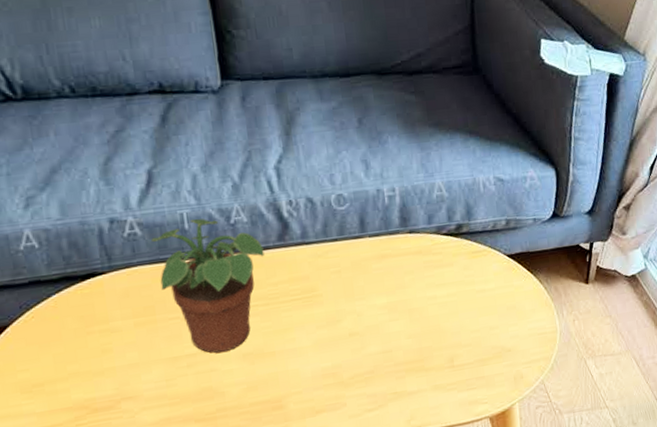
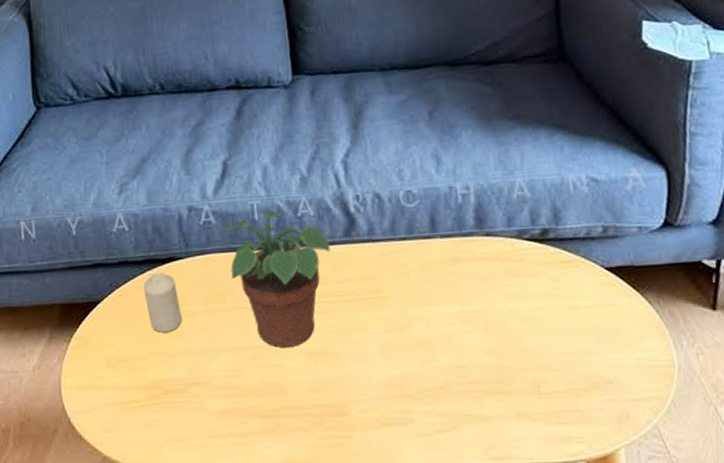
candle: none [60,289,107,352] -> present [143,272,182,333]

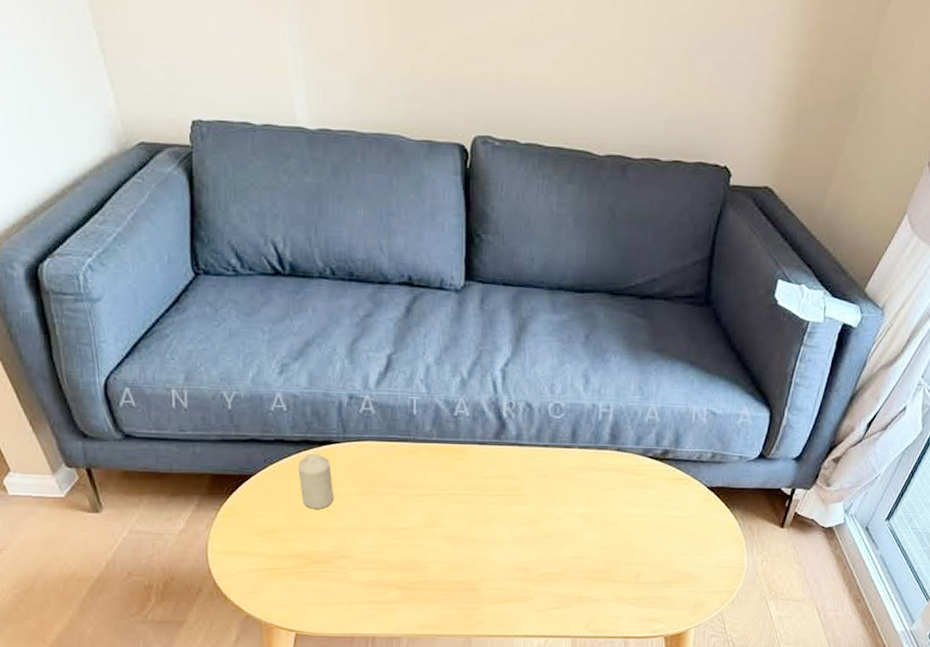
potted plant: present [224,209,330,347] -> none [383,406,480,531]

